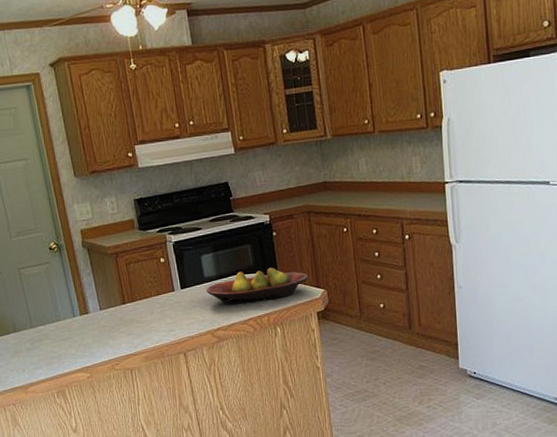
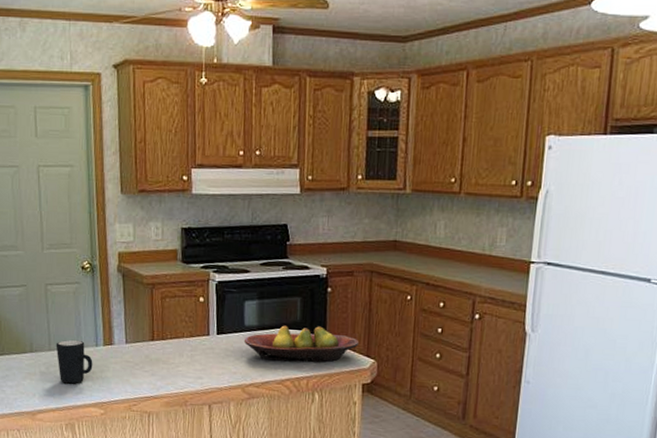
mug: none [36,314,74,355] -> present [56,339,93,384]

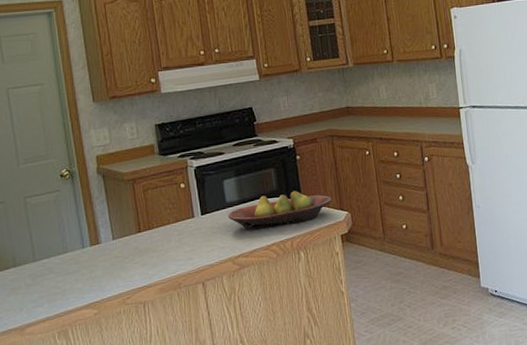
mug: present [56,339,93,384] -> none [40,245,81,291]

